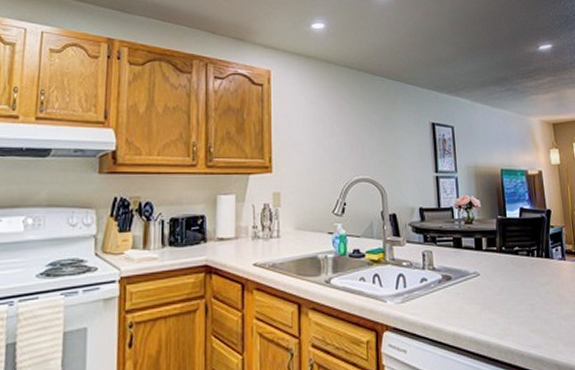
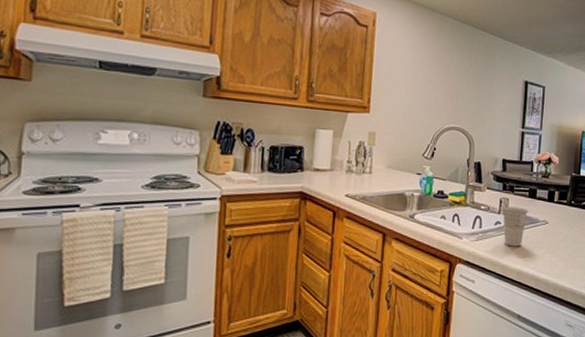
cup: none [427,259,456,306] -> present [502,206,528,247]

